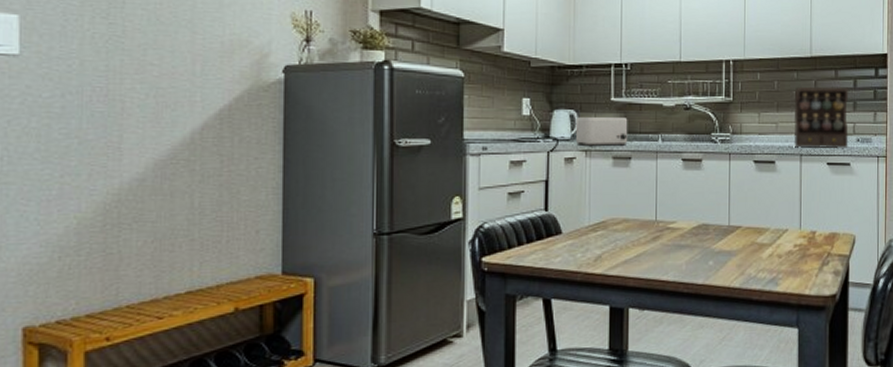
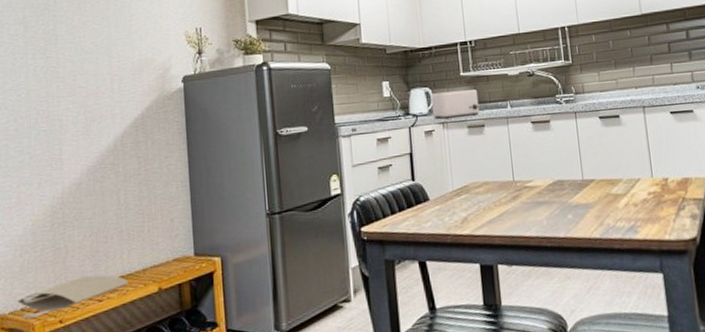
tote bag: none [51,288,197,335] -> present [17,275,129,320]
spice rack: present [793,86,849,149] -> none [630,39,689,101]

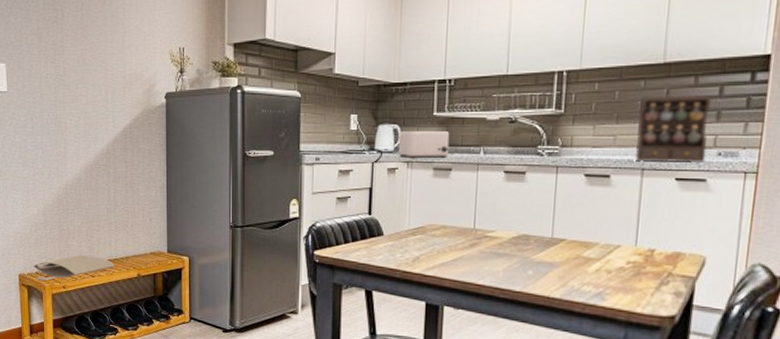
spice rack: none [630,39,689,101] -> present [635,95,713,164]

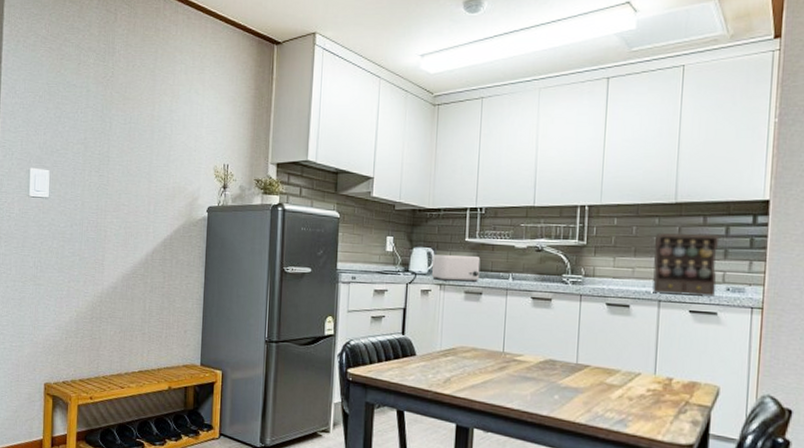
tote bag: present [33,254,115,282] -> none [60,365,146,392]

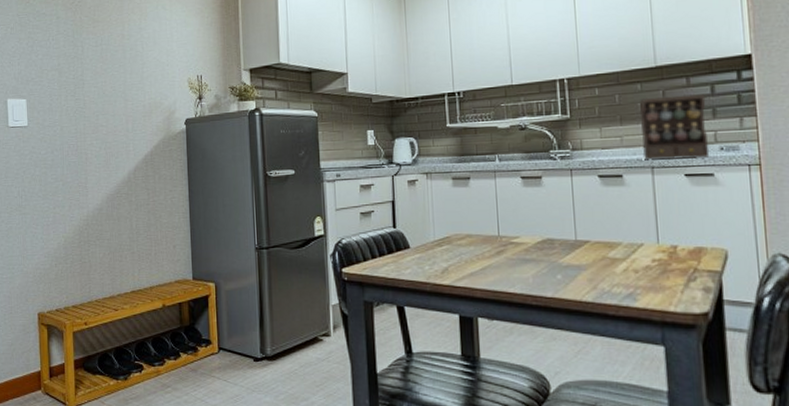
toaster: present [432,255,481,283] -> none [416,141,466,170]

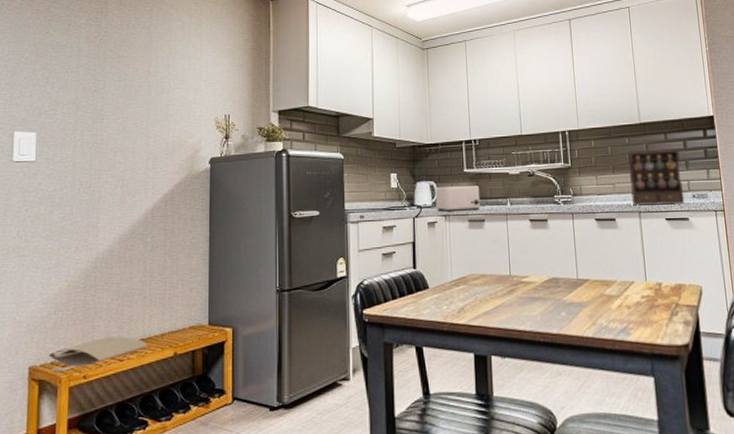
tote bag: none [53,287,139,319] -> present [48,336,148,373]
toaster: none [416,141,466,170] -> present [436,186,481,213]

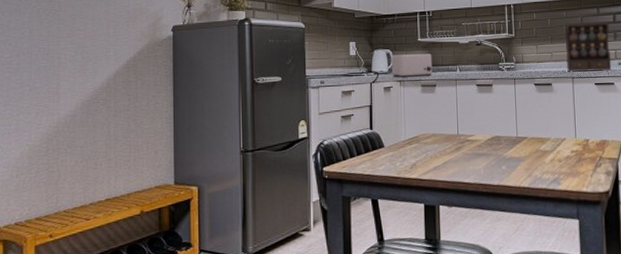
tote bag: present [48,336,148,373] -> none [12,197,114,233]

